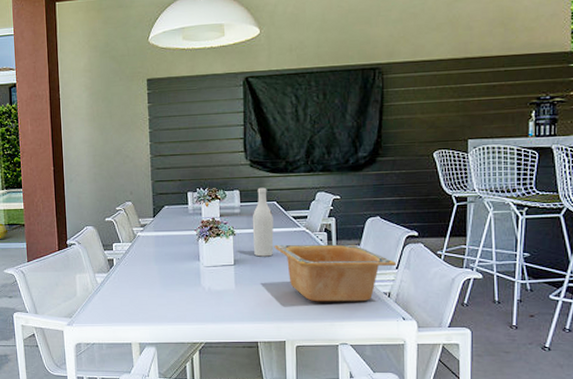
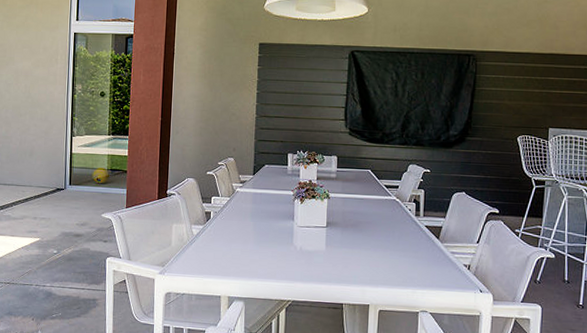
wine bottle: present [252,187,274,257] -> none [346,155,367,222]
serving bowl: present [274,244,397,302] -> none [365,210,478,272]

